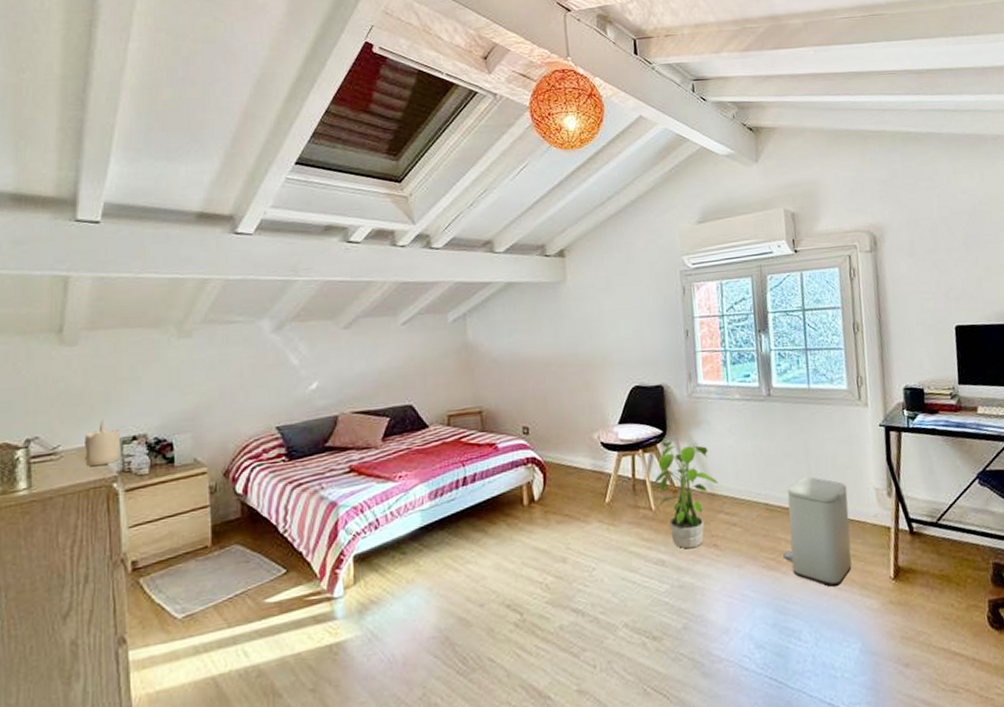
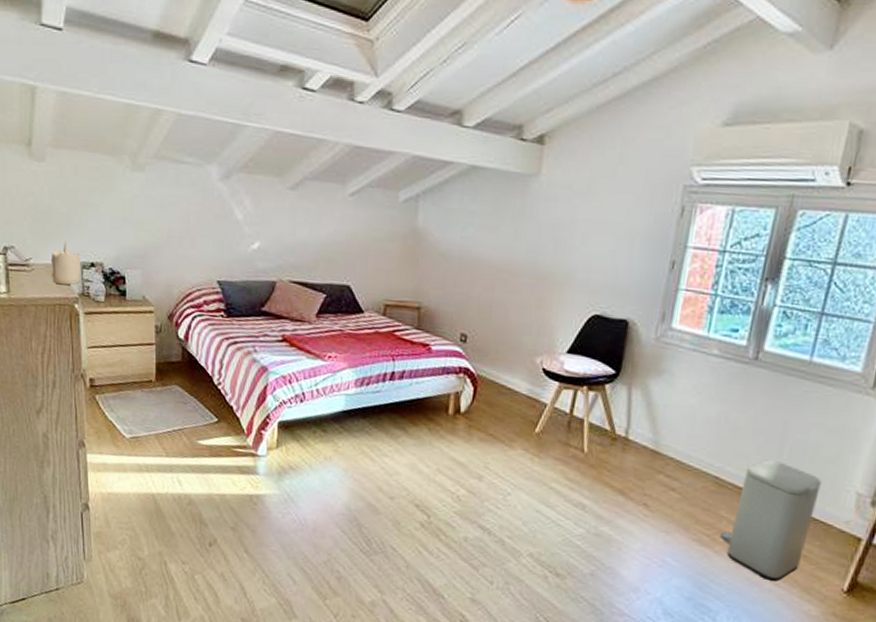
potted plant: present [651,440,719,549] -> none [589,382,667,502]

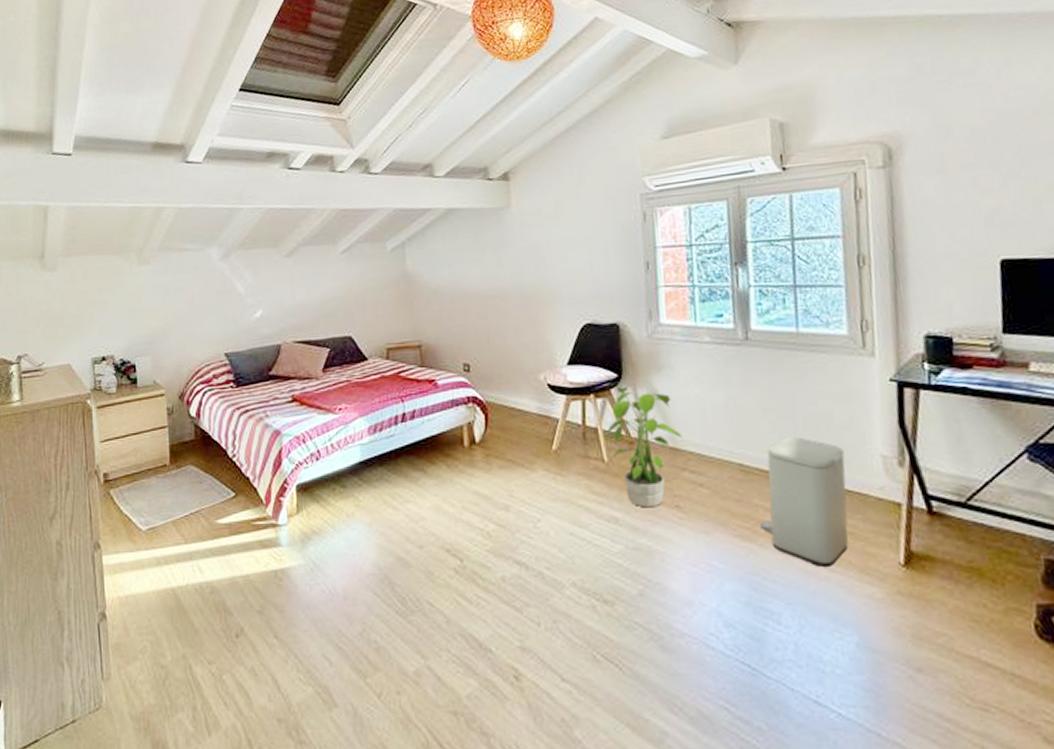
candle: present [50,240,81,286] -> none [63,340,93,384]
potted plant: none [589,382,667,502] -> present [604,385,683,508]

